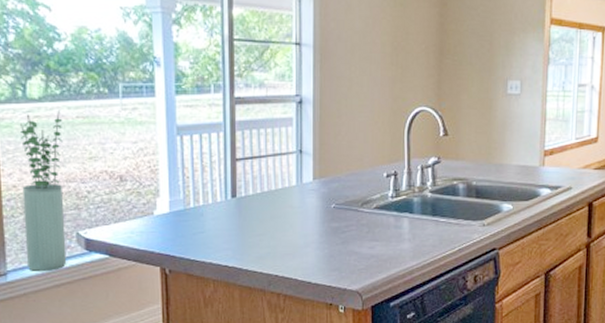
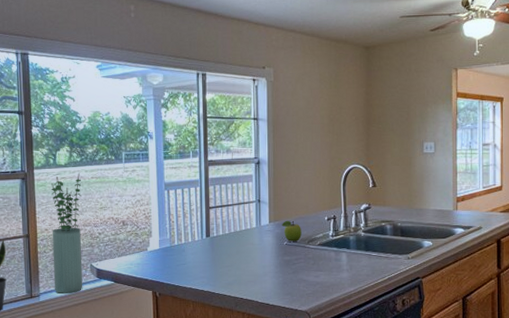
fruit: none [329,177,354,204] -> present [282,220,302,242]

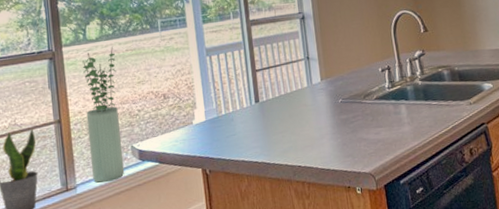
fruit: present [282,220,302,242] -> none [334,76,357,99]

